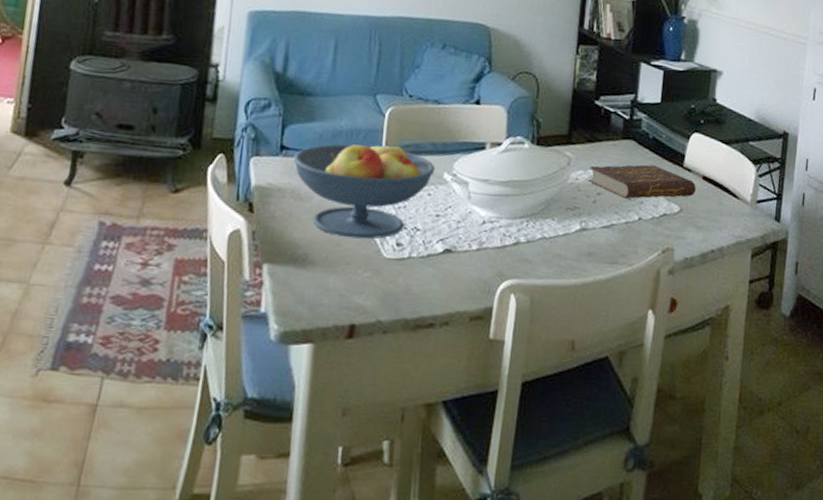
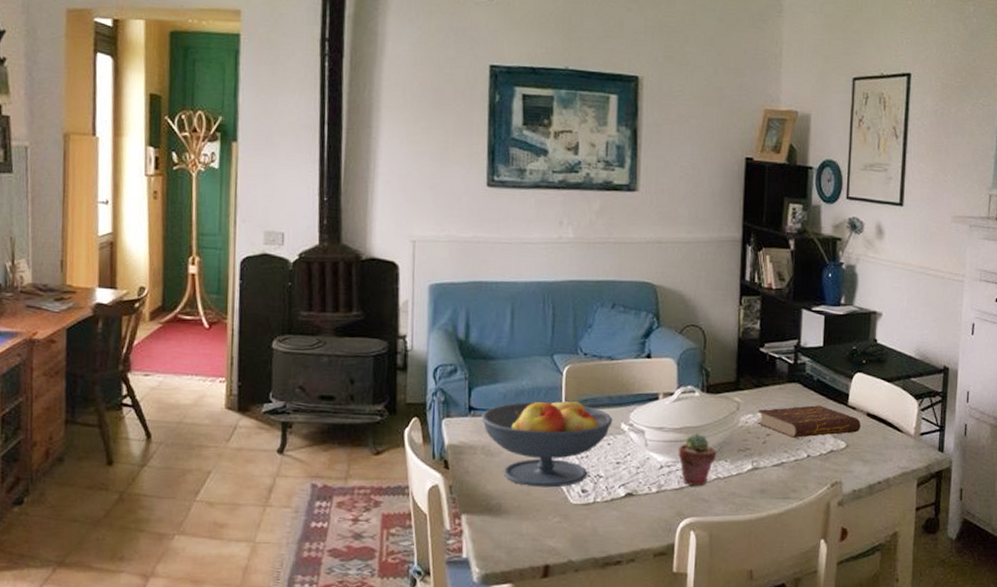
potted succulent: none [502,187,544,246] -> present [678,432,717,487]

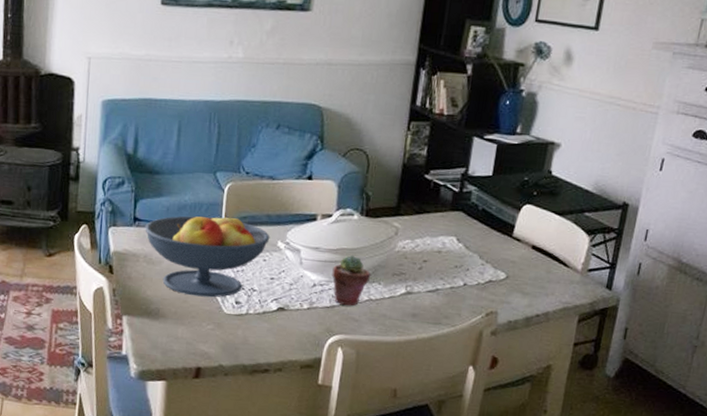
book: present [757,405,861,438] -> none [414,234,525,266]

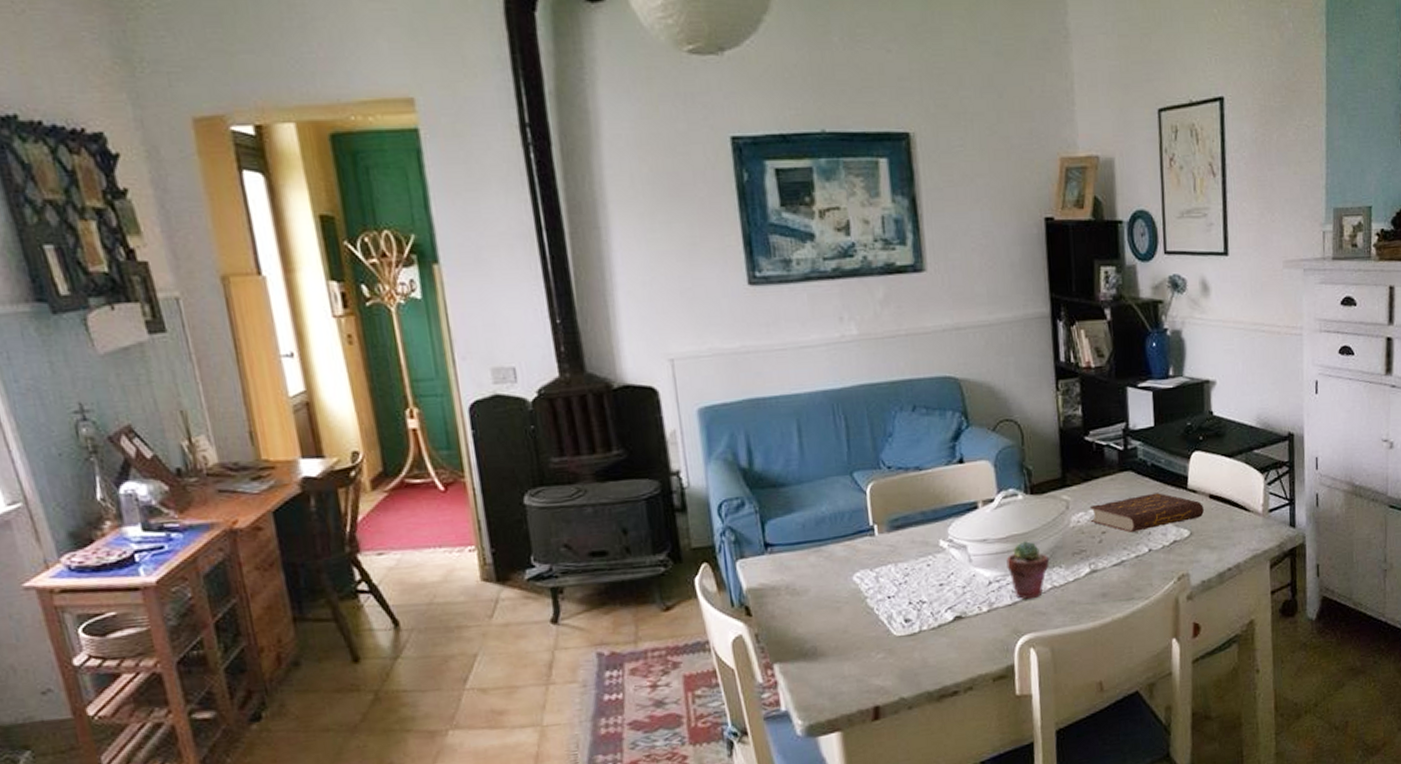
fruit bowl: present [145,211,270,298] -> none [780,516,930,624]
book: none [414,234,525,266] -> present [1089,493,1204,532]

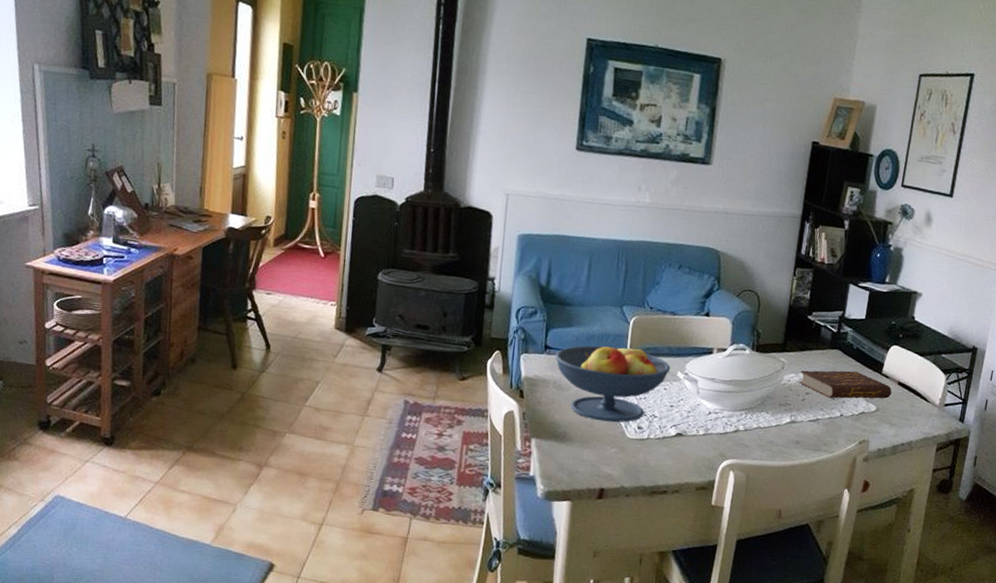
fruit bowl: none [780,516,930,624] -> present [555,343,671,423]
potted succulent: present [1006,540,1050,600] -> none [725,386,760,433]

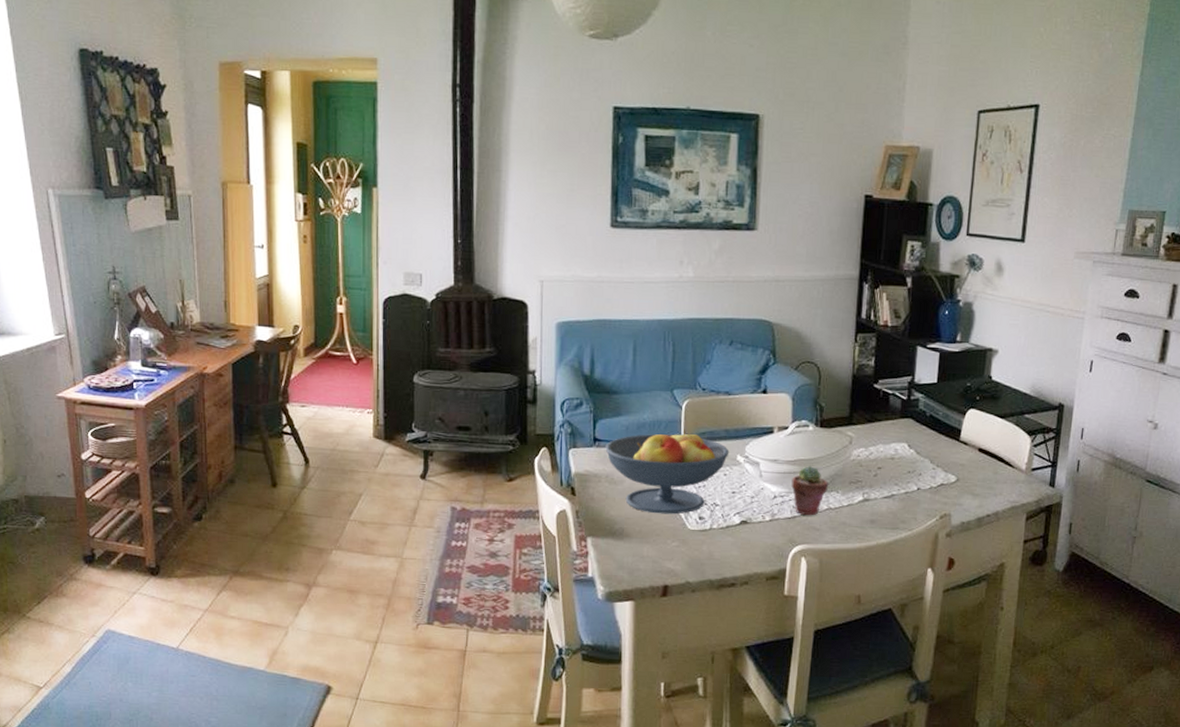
potted succulent: none [725,386,760,433] -> present [791,465,829,516]
book: present [798,370,892,399] -> none [869,440,972,471]

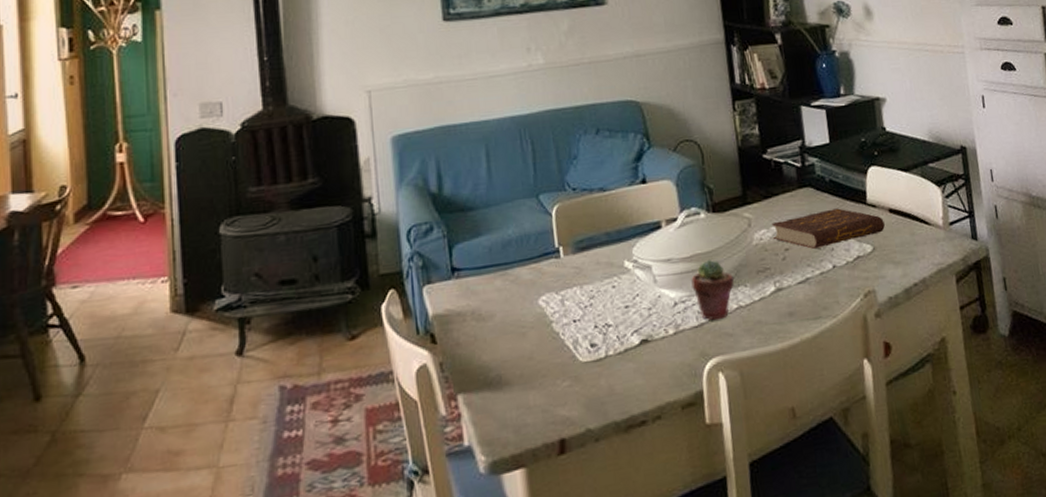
fruit bowl: present [605,428,730,515] -> none [466,238,615,350]
book: none [869,440,972,471] -> present [771,208,885,249]

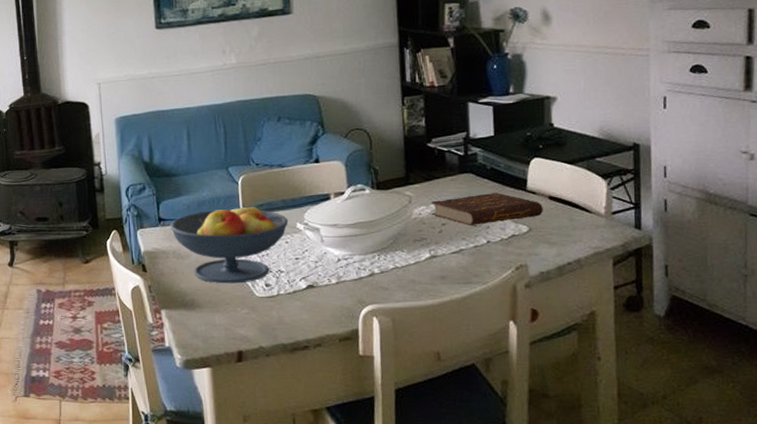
fruit bowl: none [466,238,615,350] -> present [170,202,289,284]
potted succulent: present [691,259,735,321] -> none [354,227,393,276]

